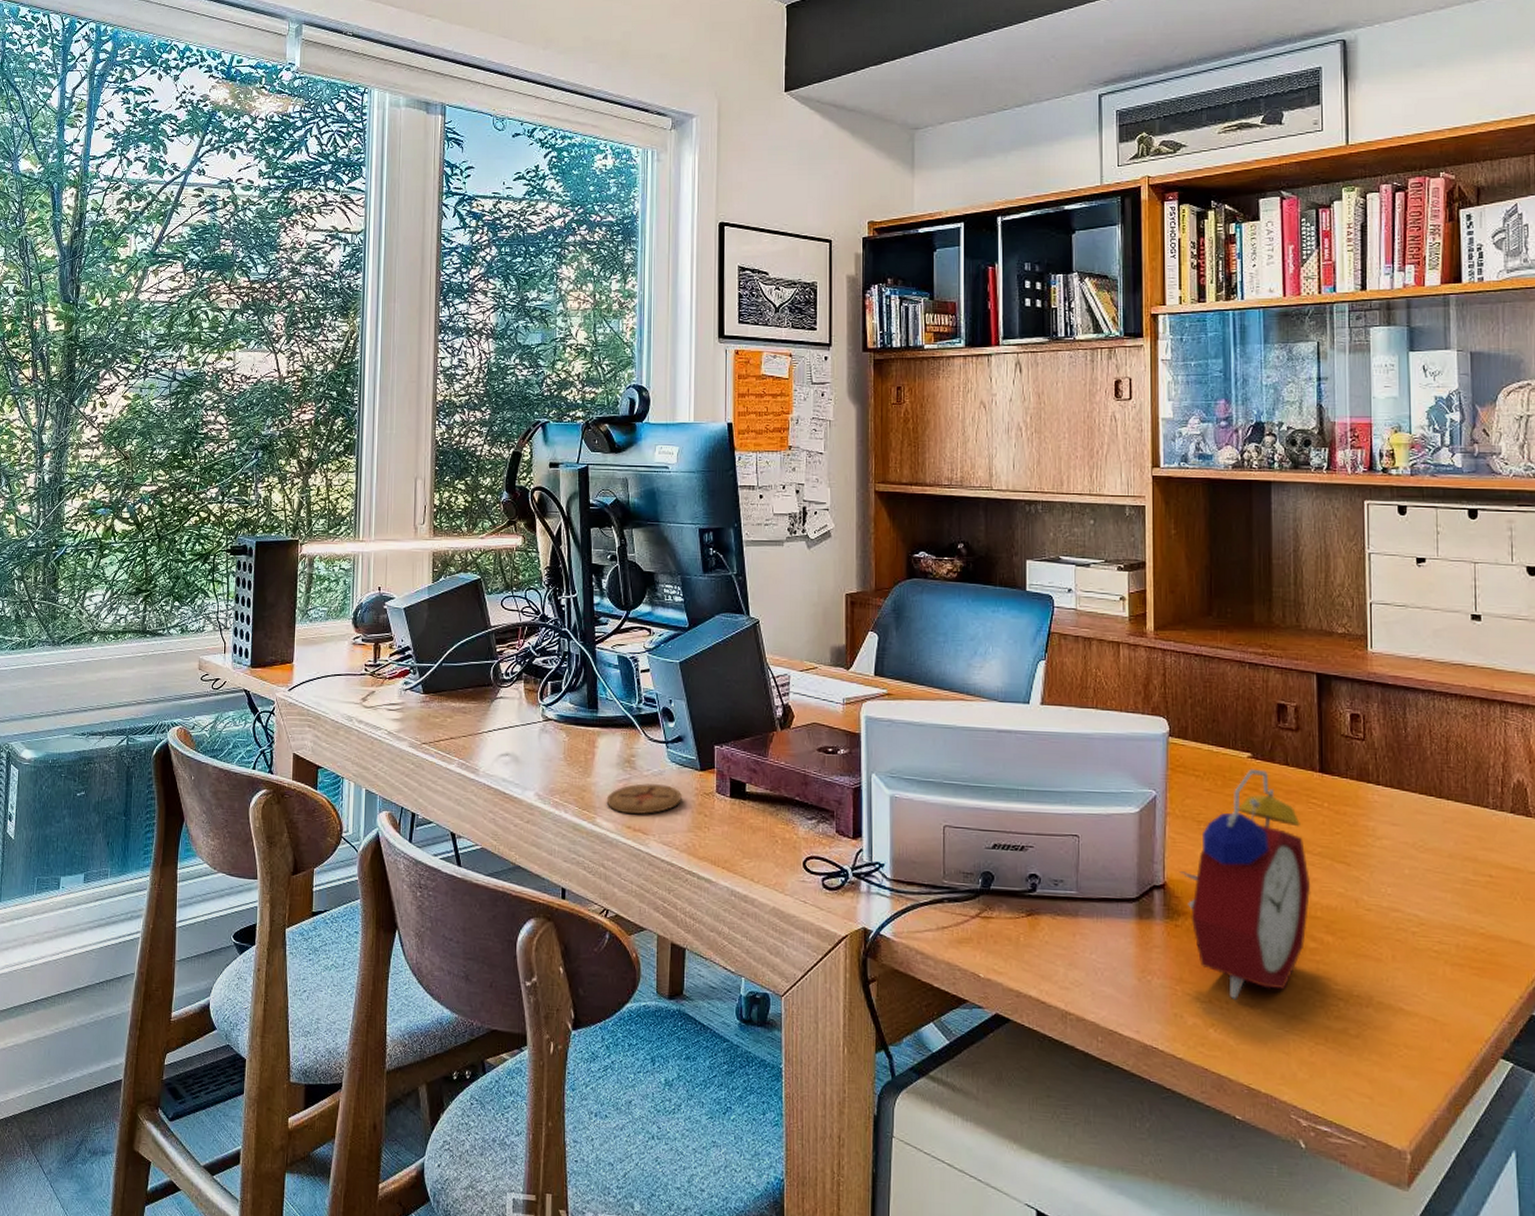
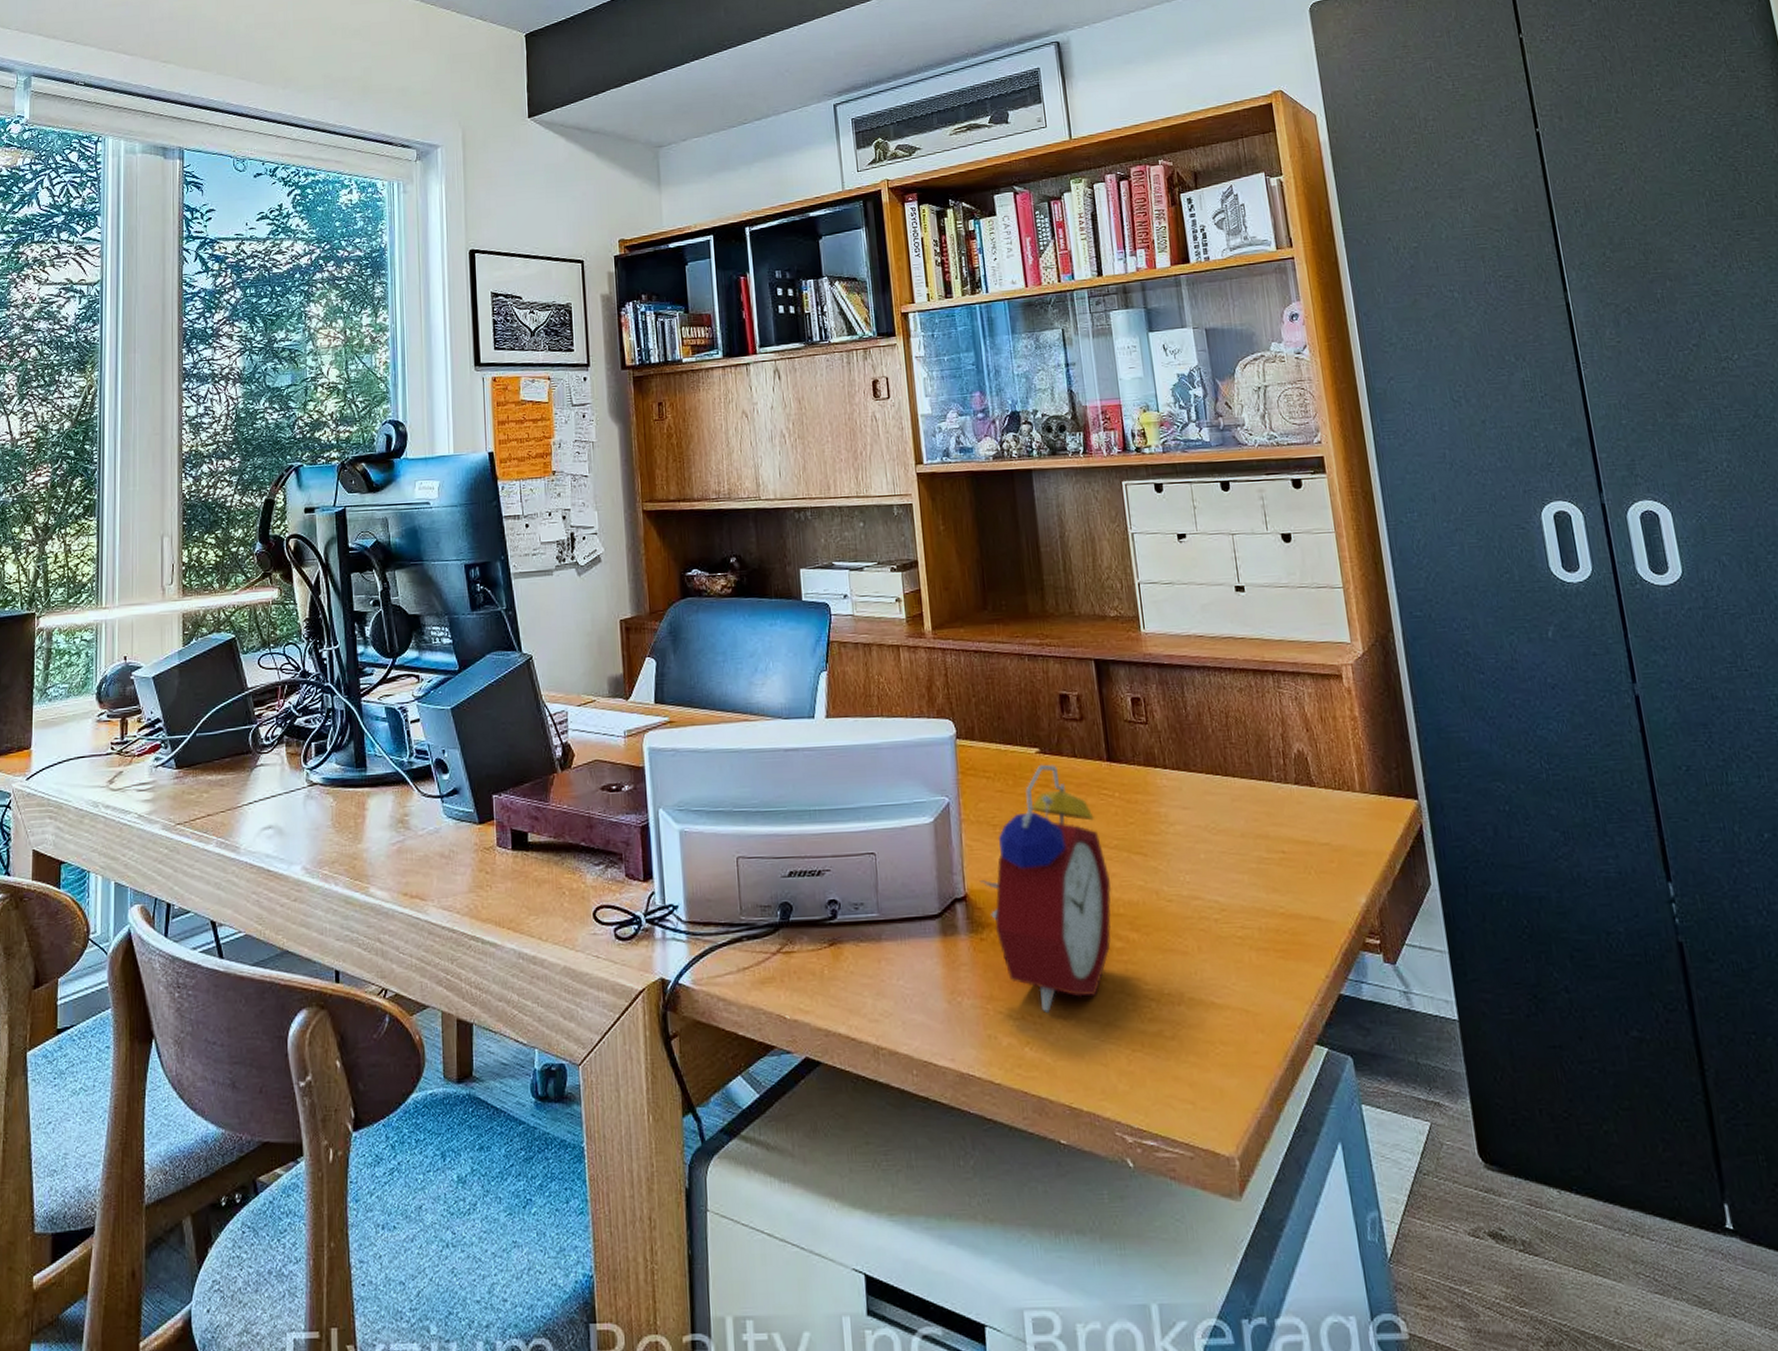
coaster: present [606,783,683,815] -> none [380,842,462,880]

